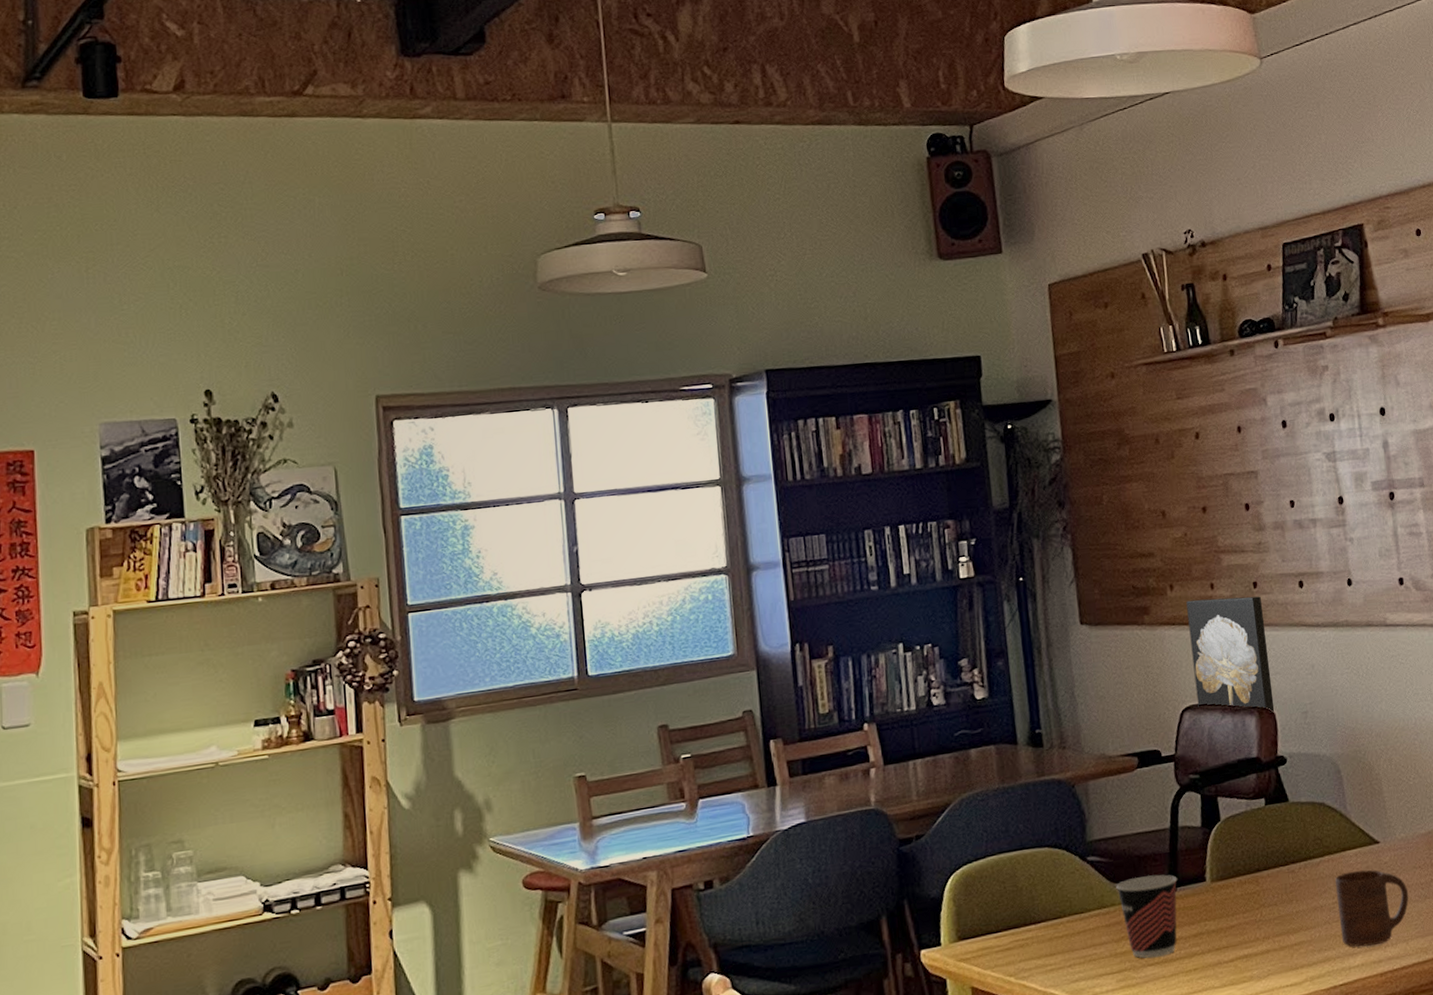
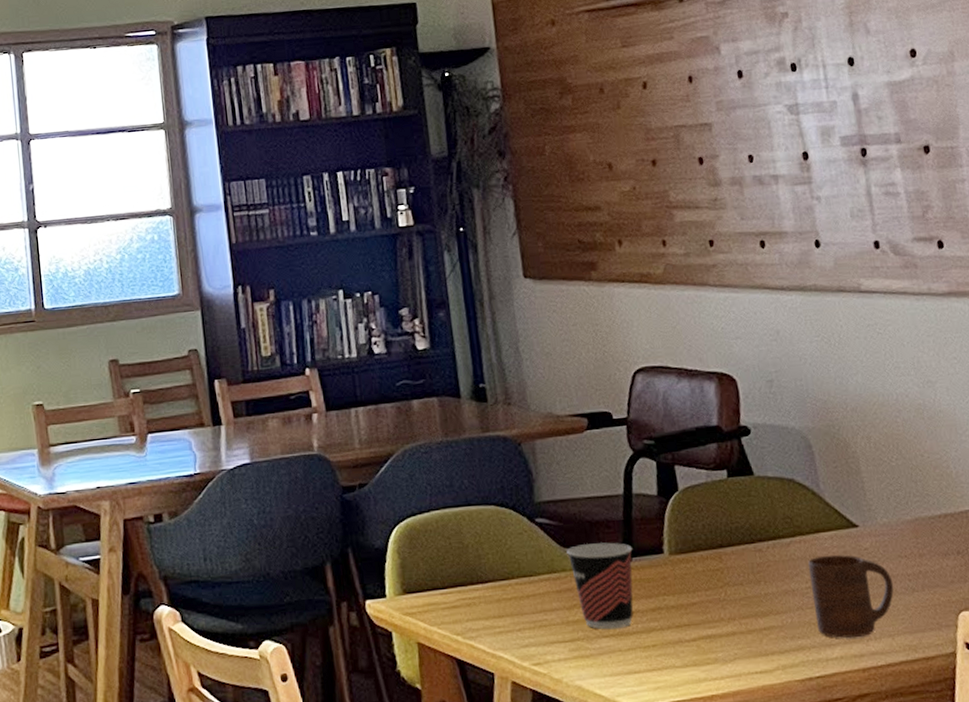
wall art: present [1186,596,1275,713] -> none [636,255,736,380]

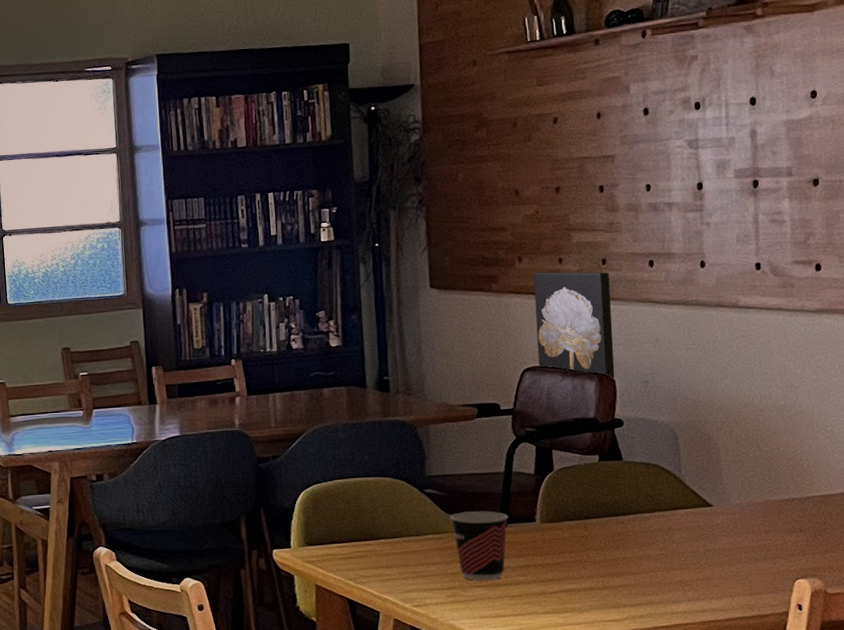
wall art: none [636,255,736,380] -> present [534,271,615,380]
cup: present [808,555,894,638] -> none [663,528,739,596]

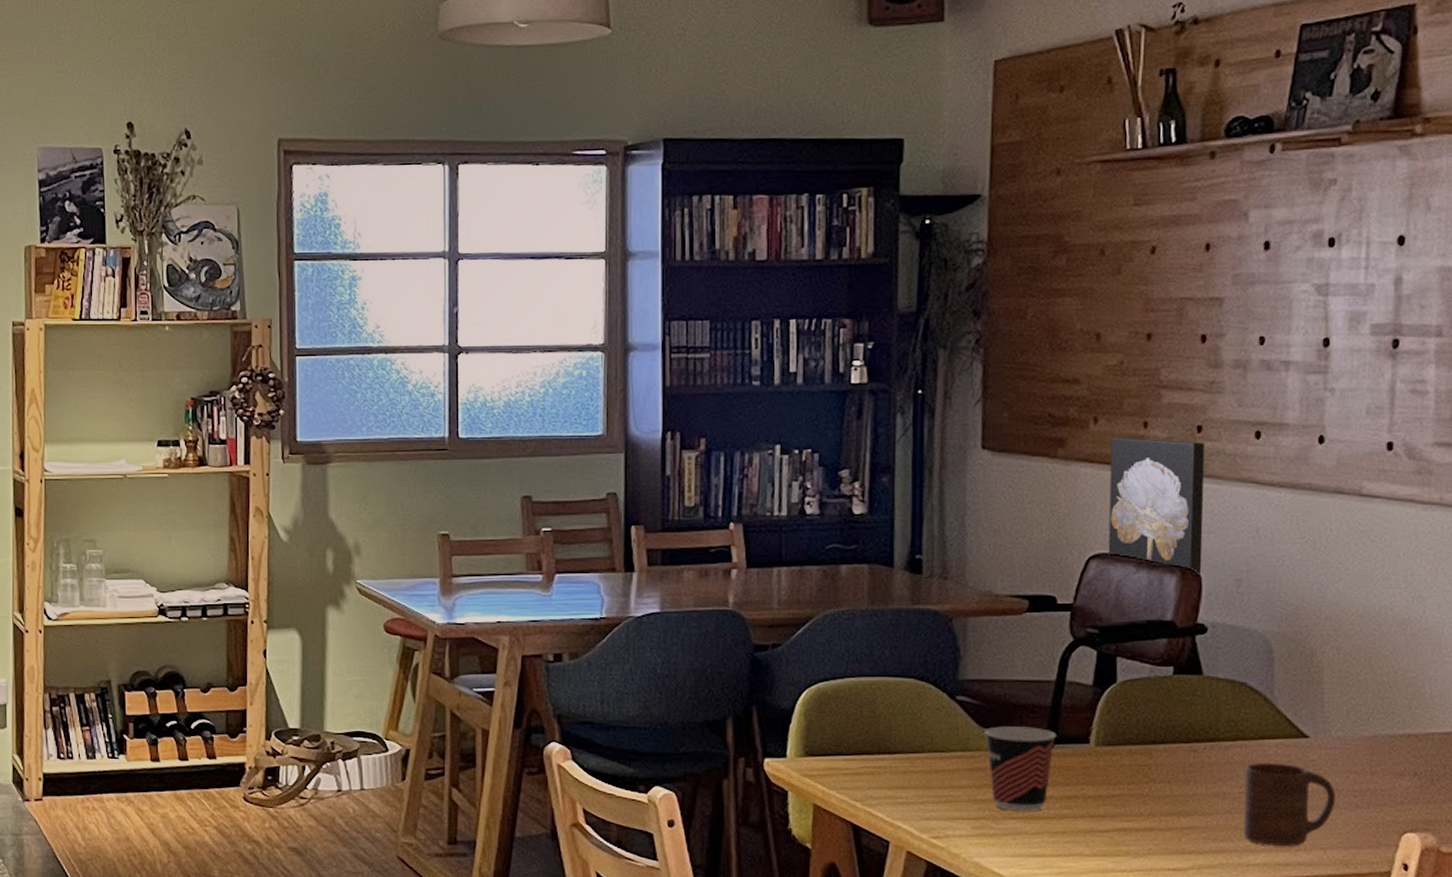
cup: none [663,528,739,596] -> present [1244,762,1336,846]

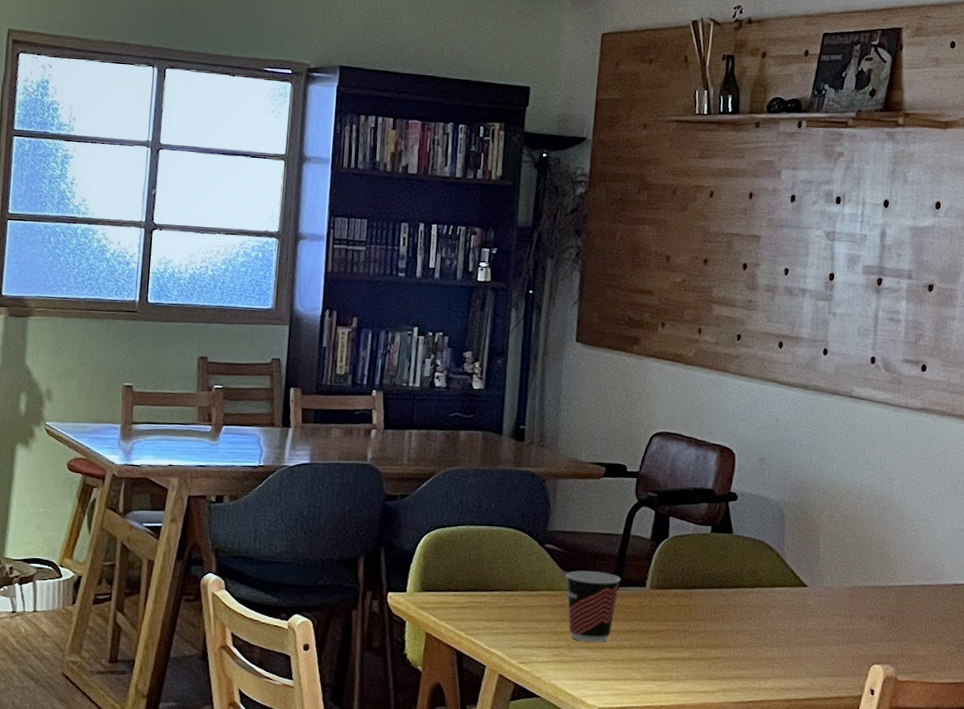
wall art: present [1108,437,1205,575] -> none [667,339,742,453]
cup: present [1244,762,1336,846] -> none [757,606,825,674]

